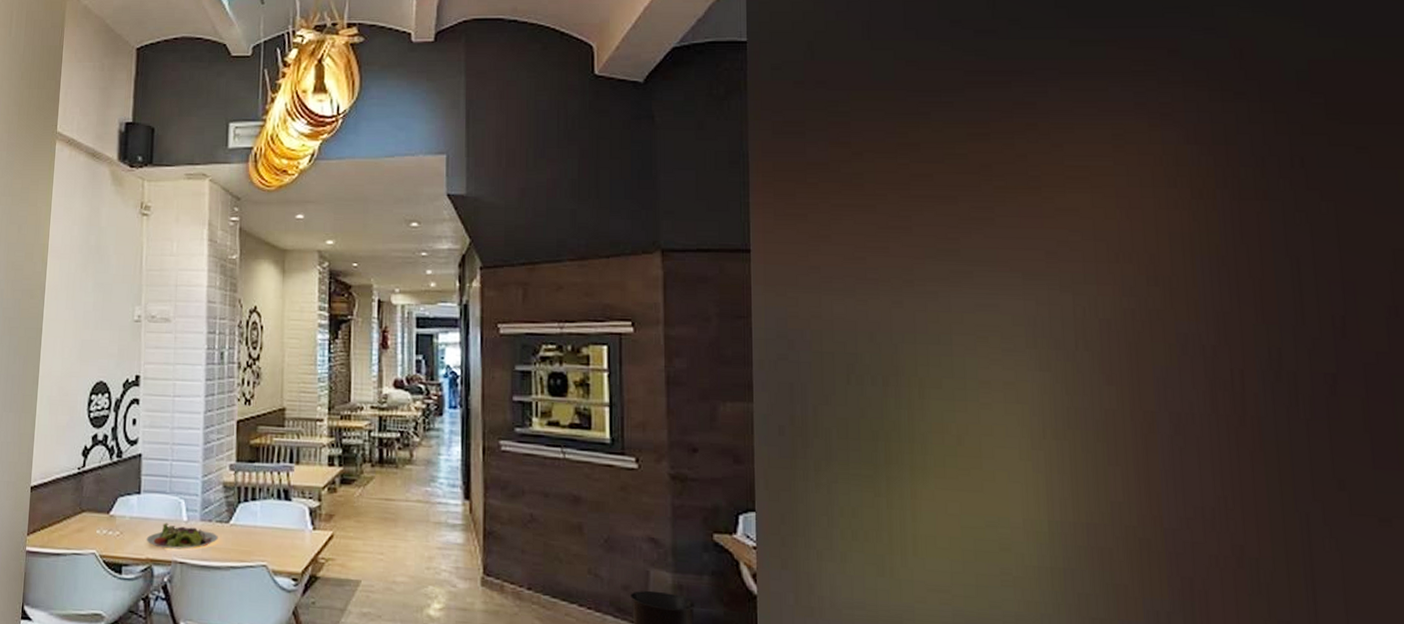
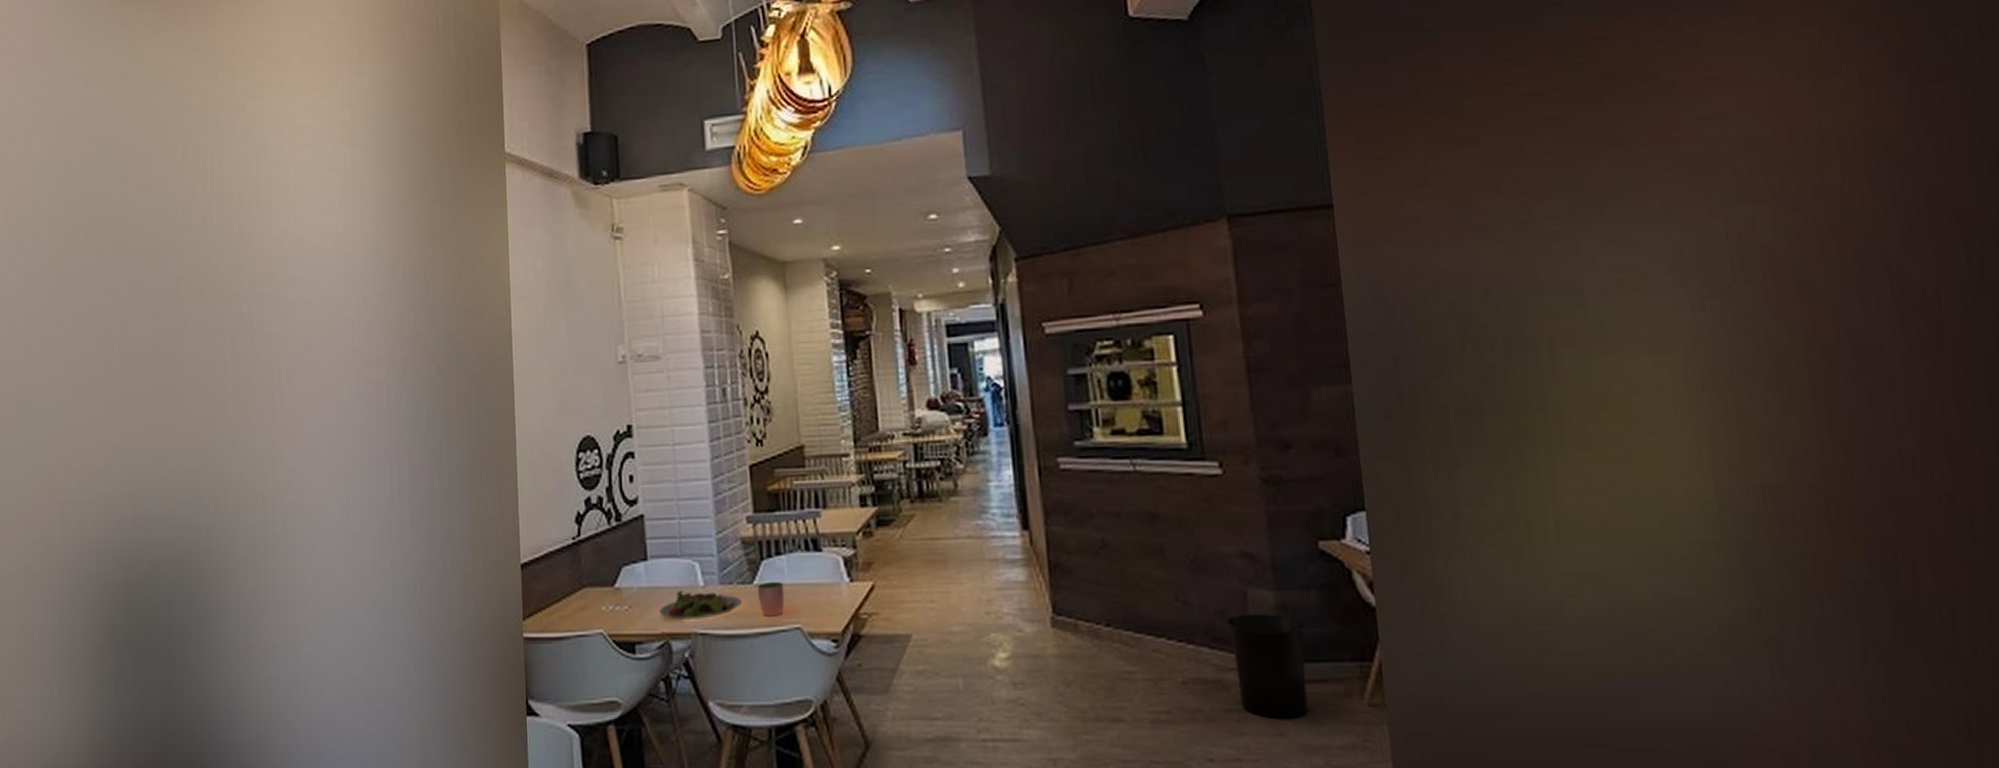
cup: none [232,523,256,554] -> present [756,582,785,617]

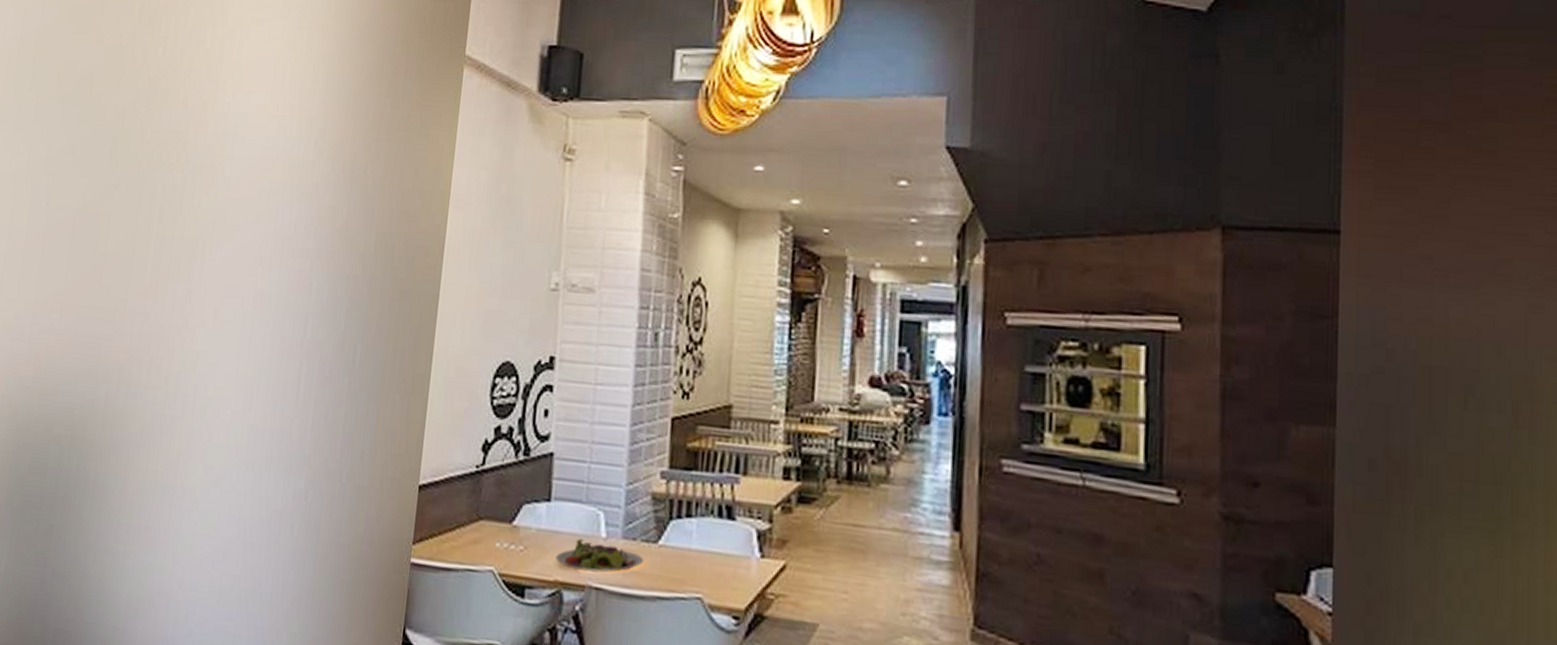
cup: present [756,582,785,617] -> none [661,544,690,582]

